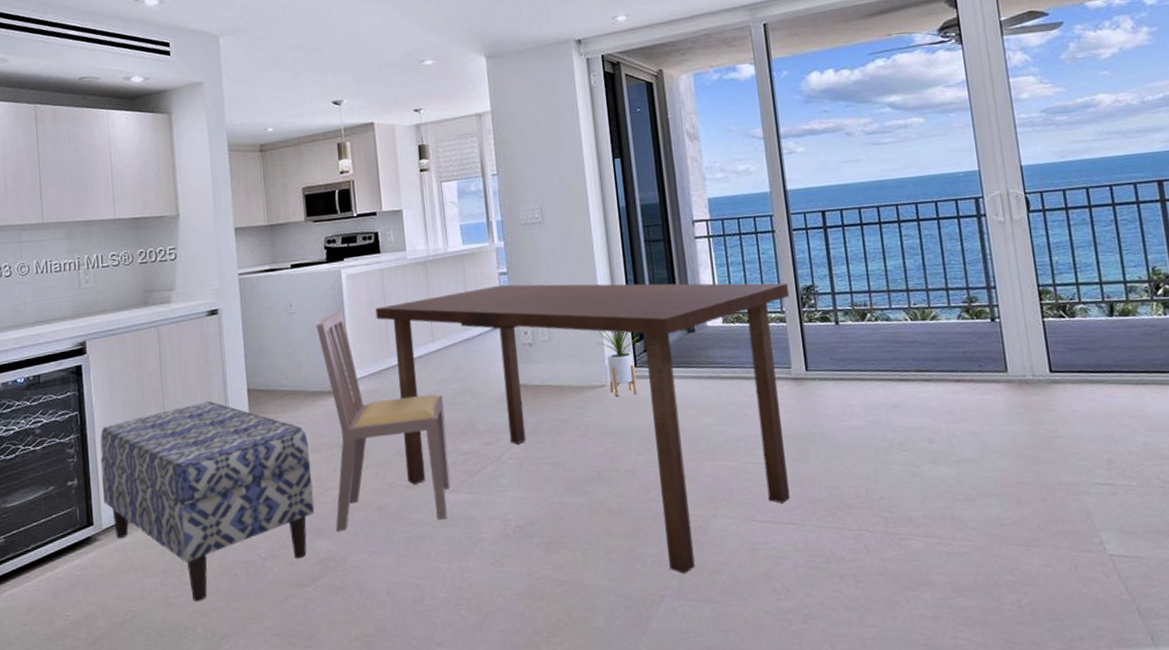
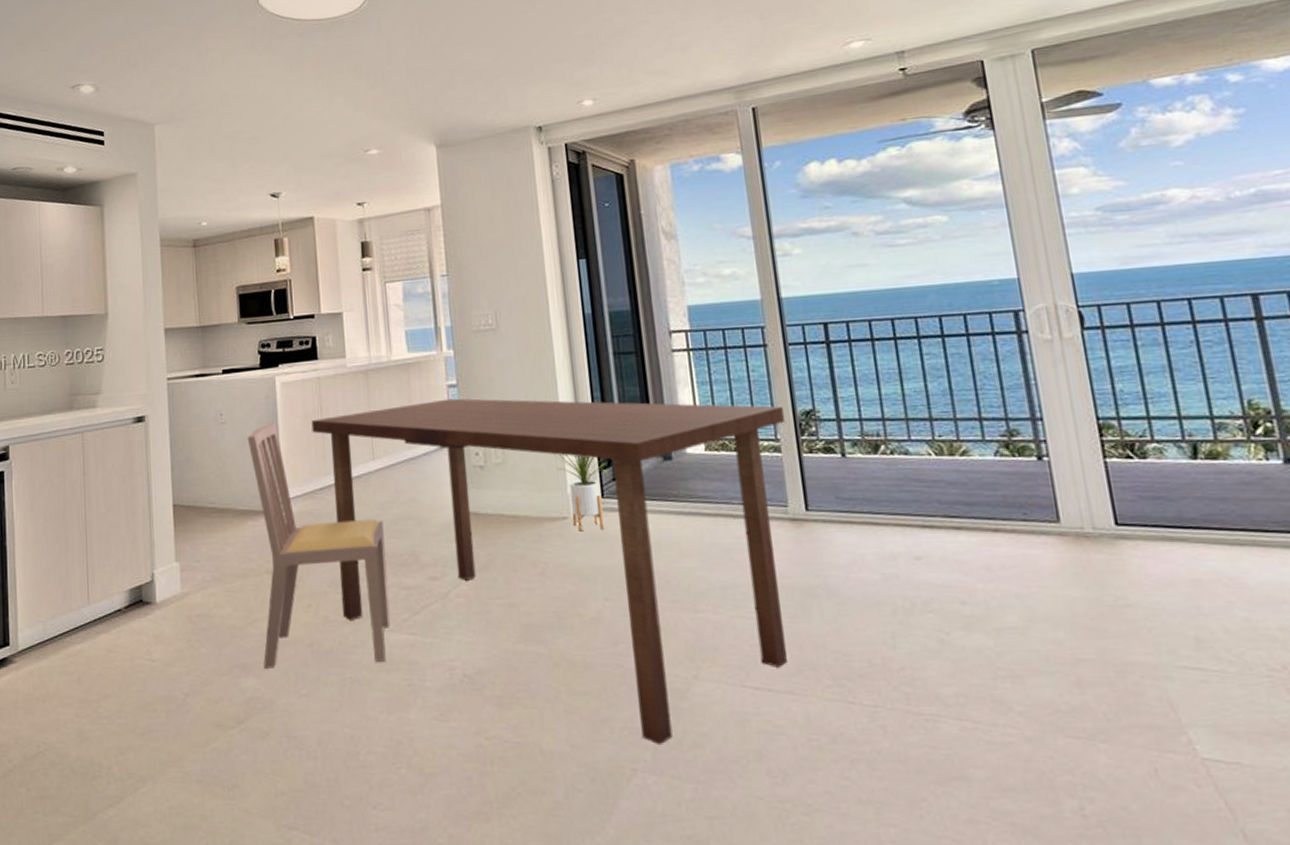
bench: present [100,401,315,603] -> none [19,516,241,738]

